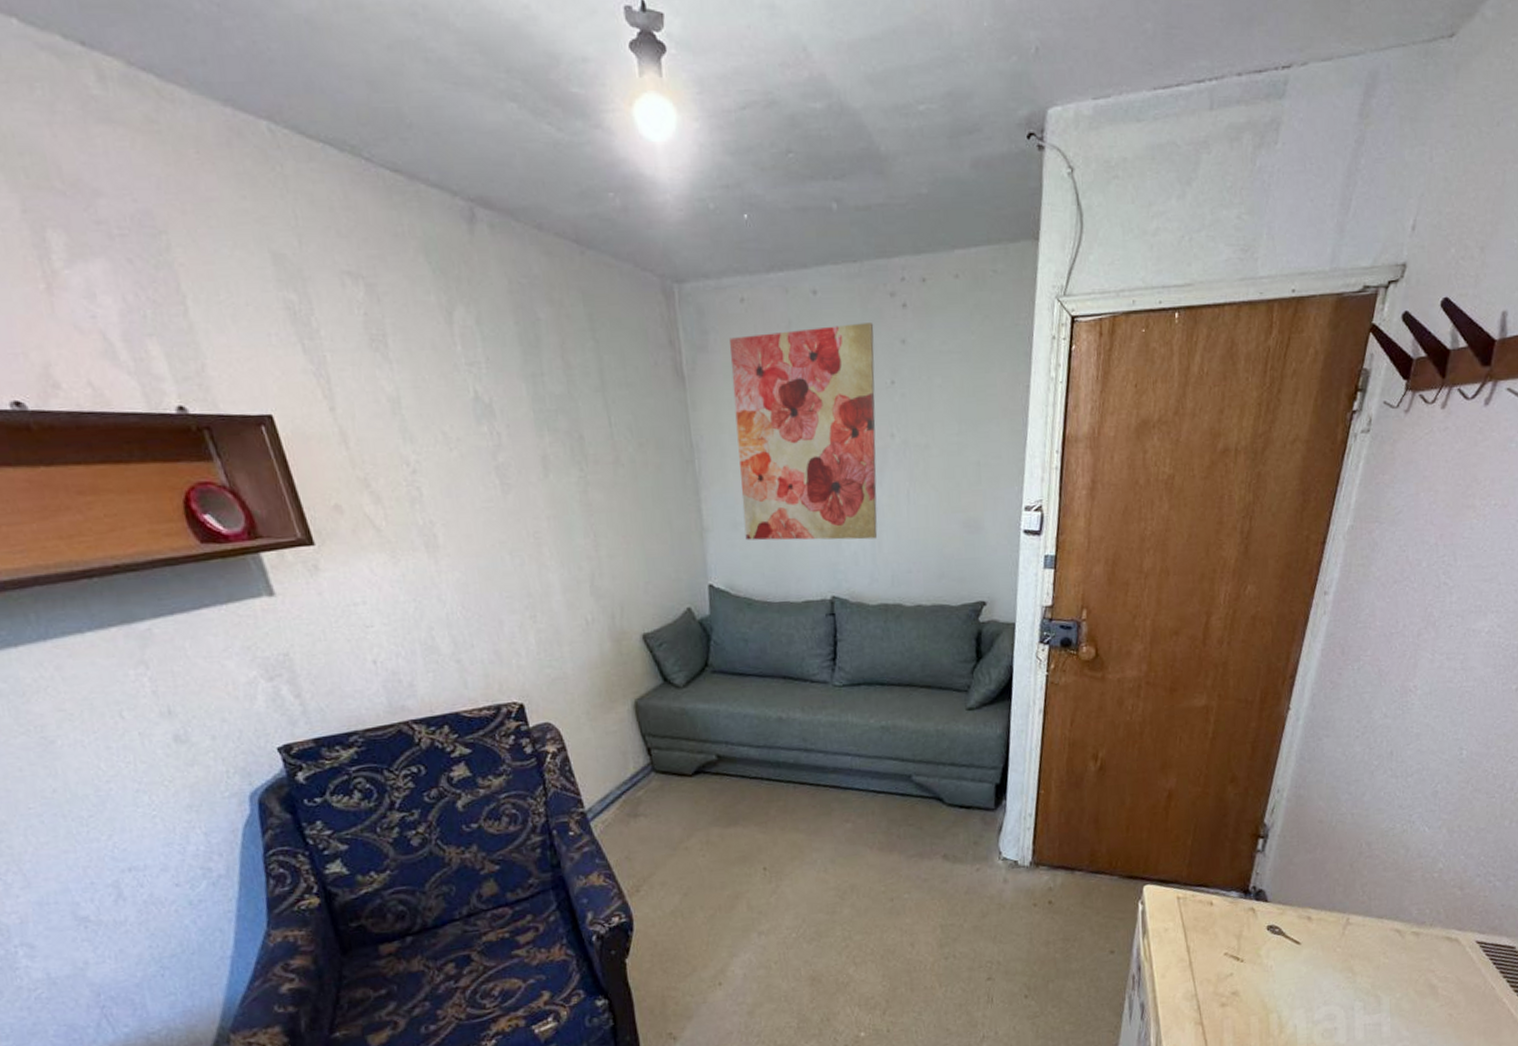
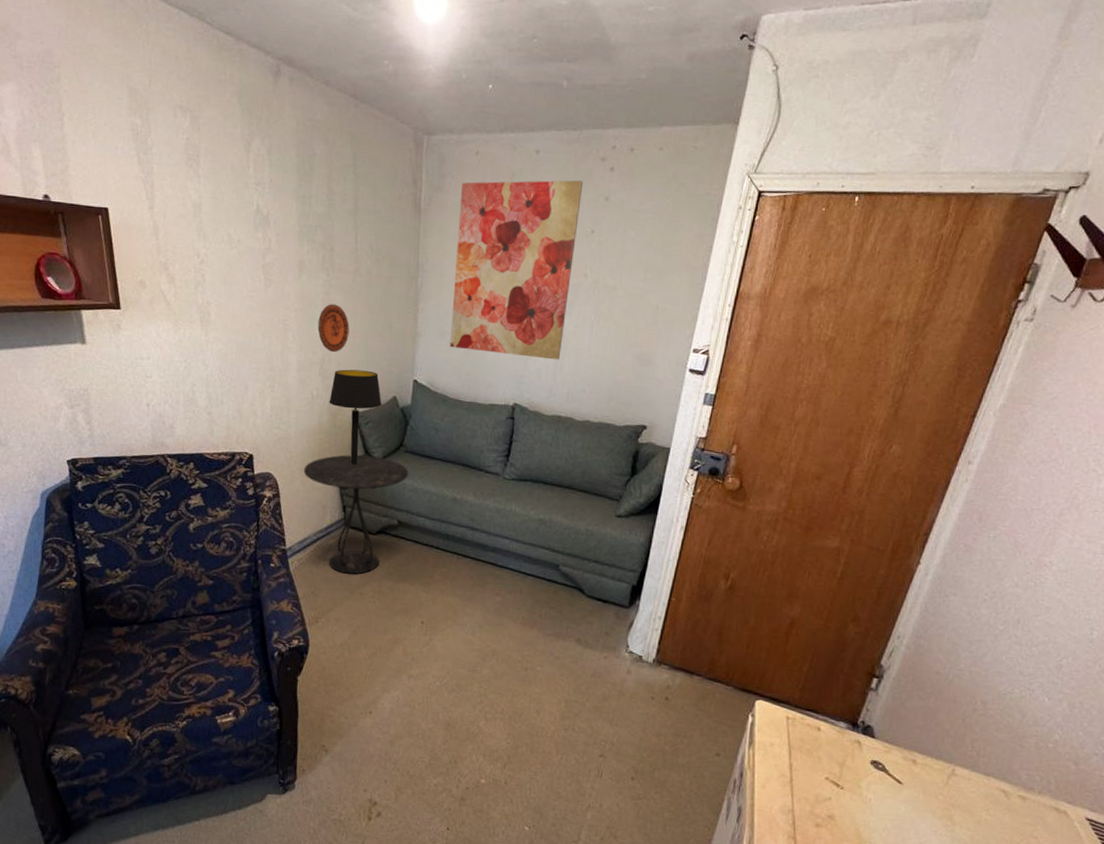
decorative plate: none [578,504,621,564] -> present [317,304,350,352]
side table: none [591,683,721,829] -> present [304,455,409,574]
table lamp: none [608,581,675,697] -> present [329,369,382,465]

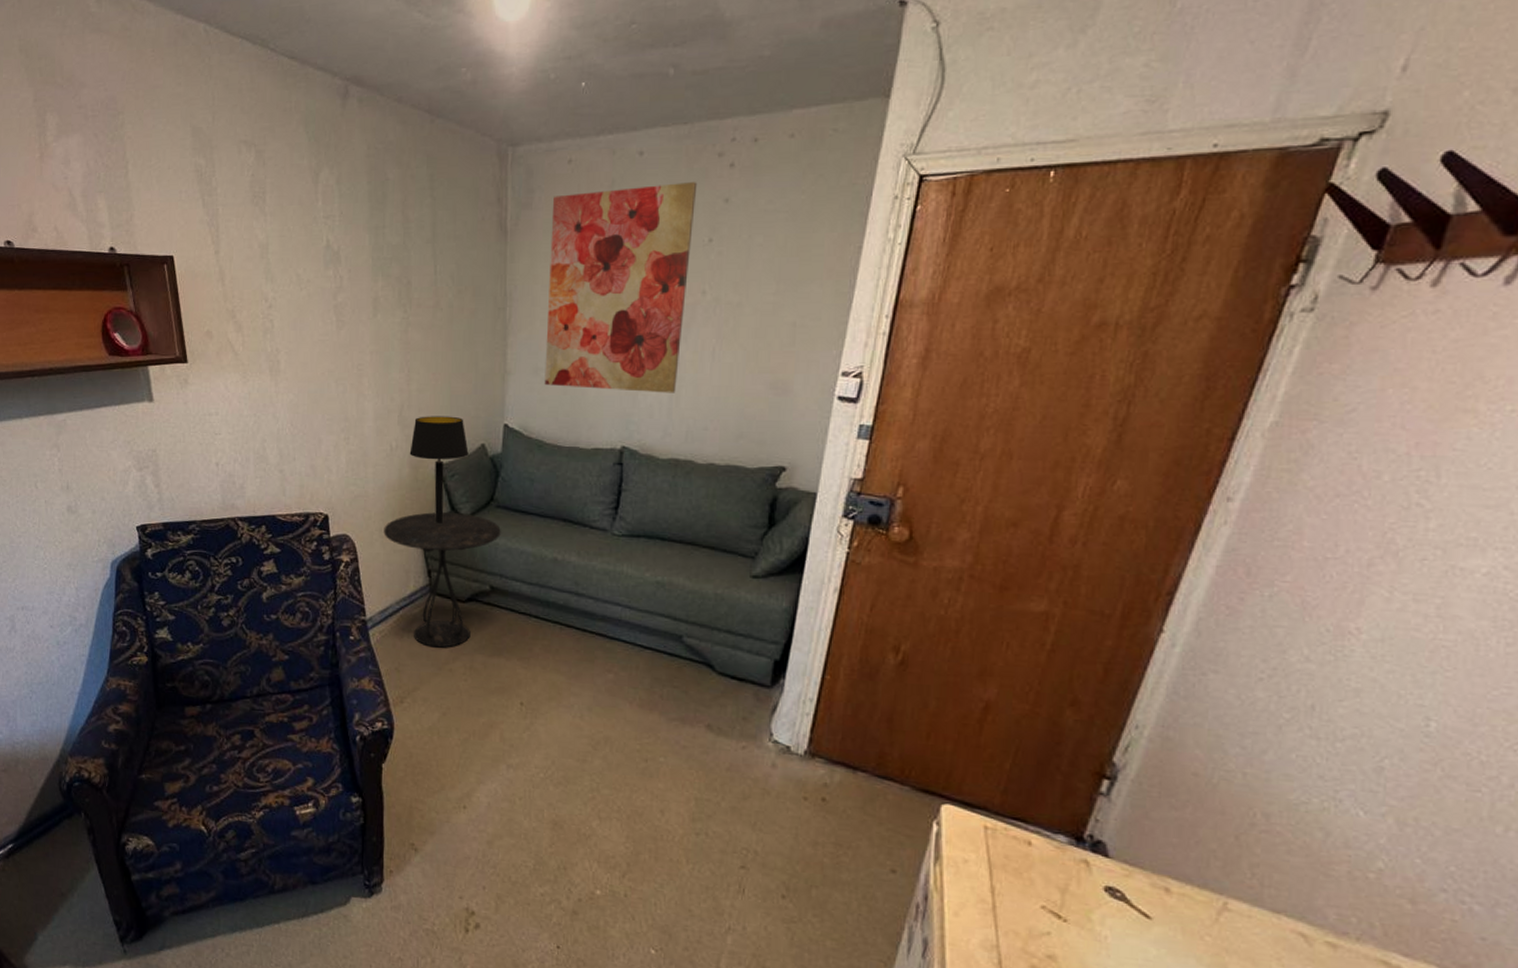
decorative plate: present [317,304,350,352] -> none [395,343,430,397]

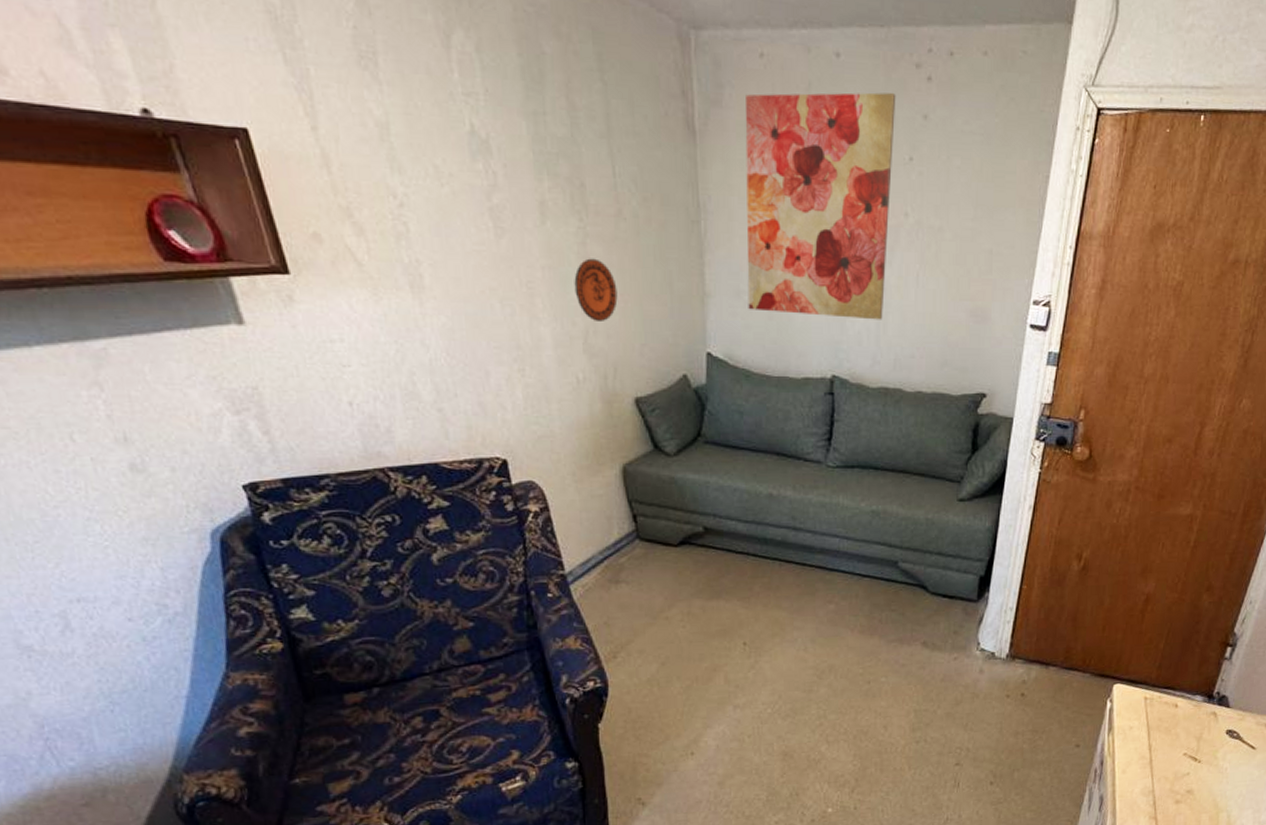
side table: present [384,512,501,648] -> none [577,451,711,596]
decorative plate: none [395,343,430,397] -> present [574,258,618,321]
table lamp: present [409,416,469,523] -> none [600,343,669,463]

